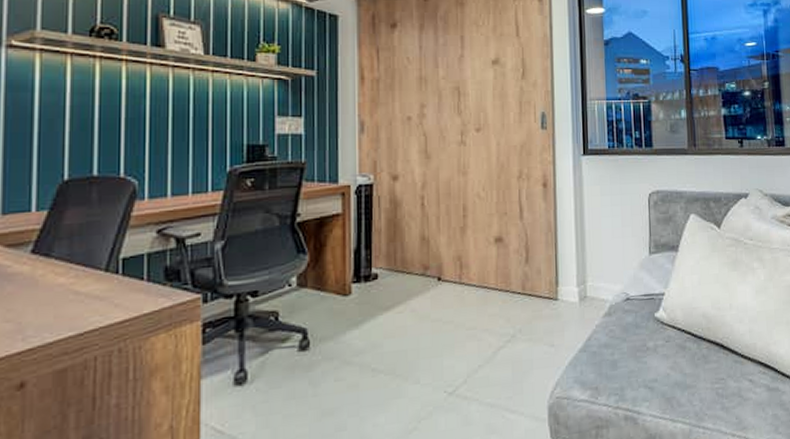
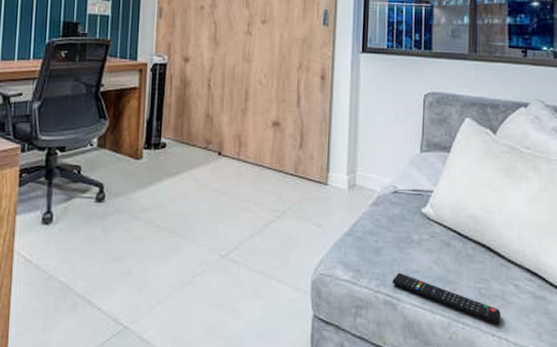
remote control: none [631,383,739,424] -> present [392,272,501,325]

